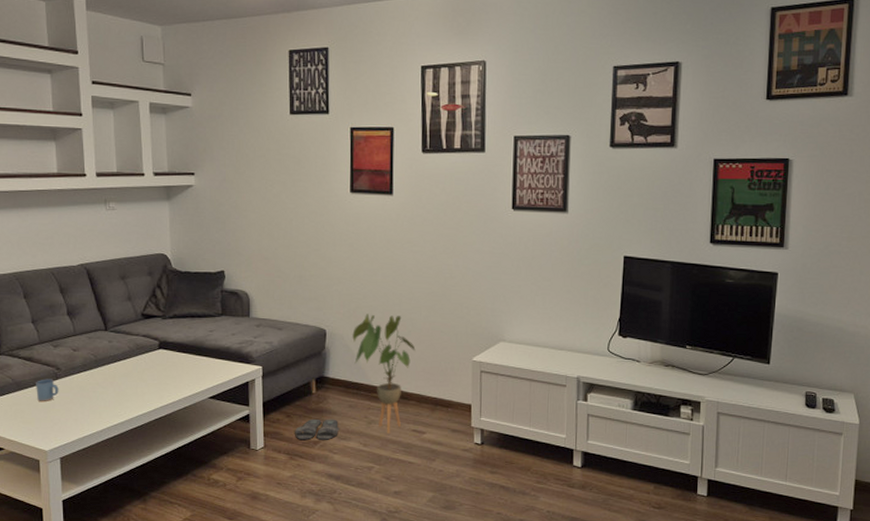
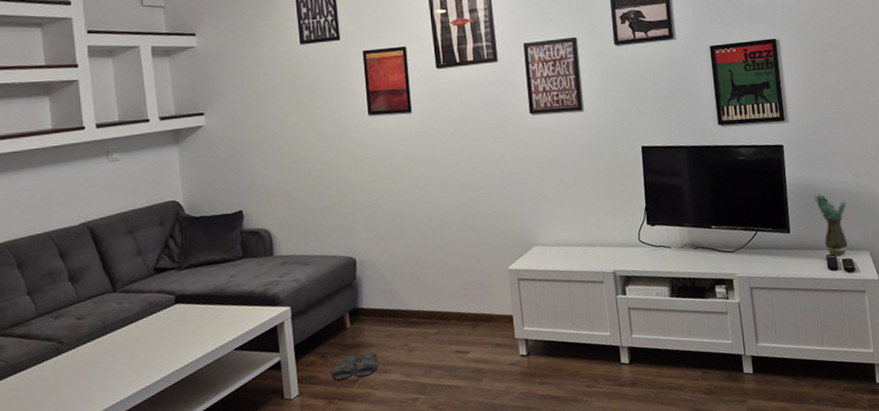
mug: present [36,379,59,401] -> none [34,355,62,383]
house plant: present [352,314,416,433] -> none [383,233,450,359]
vase: none [802,328,837,395] -> present [813,193,848,257]

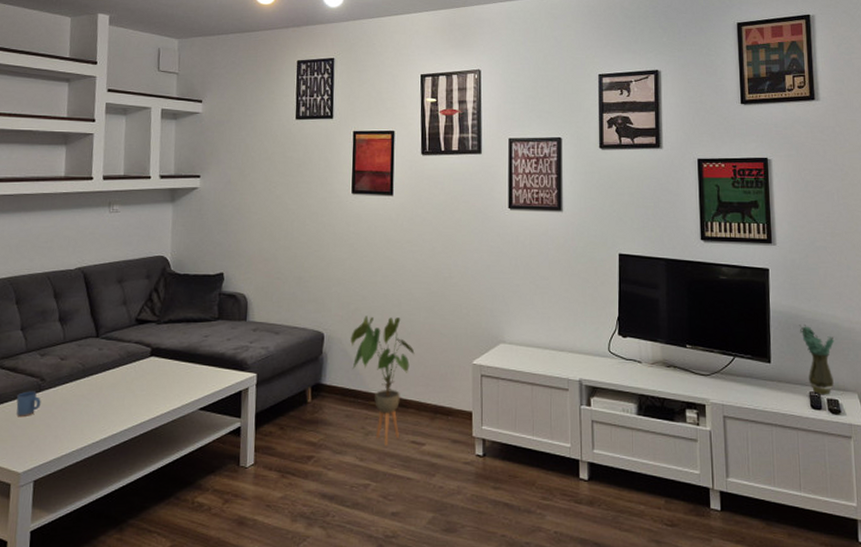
mug: none [34,355,62,383] -> present [16,391,41,416]
slippers: present [331,352,379,381] -> none [288,430,335,456]
house plant: none [383,233,450,359] -> present [350,316,415,446]

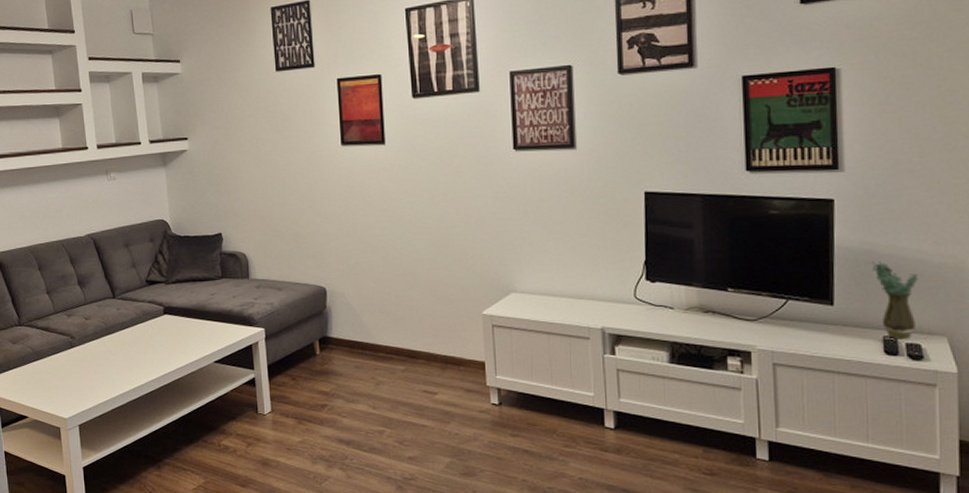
mug: present [16,391,41,416] -> none [53,348,74,370]
house plant: present [350,316,415,446] -> none [353,269,421,395]

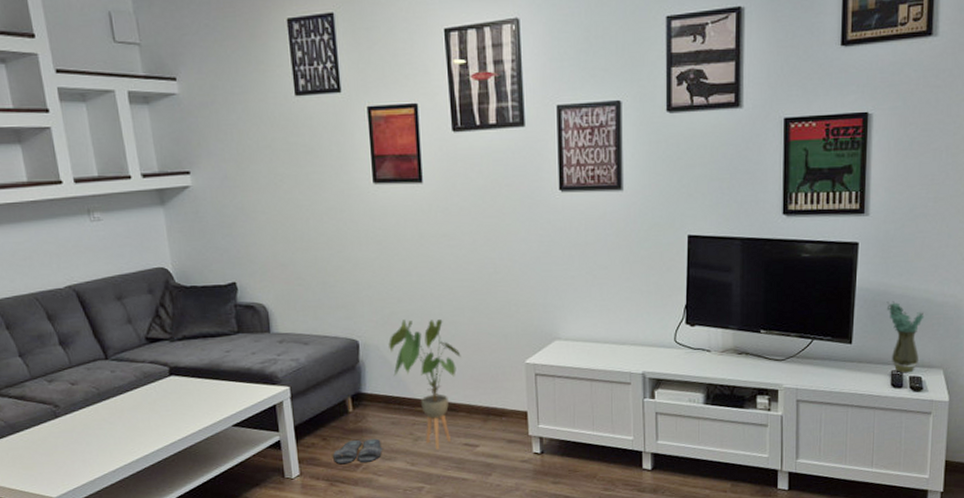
slippers: none [301,381,347,404] -> present [333,438,383,465]
house plant: none [353,269,421,395] -> present [388,319,461,450]

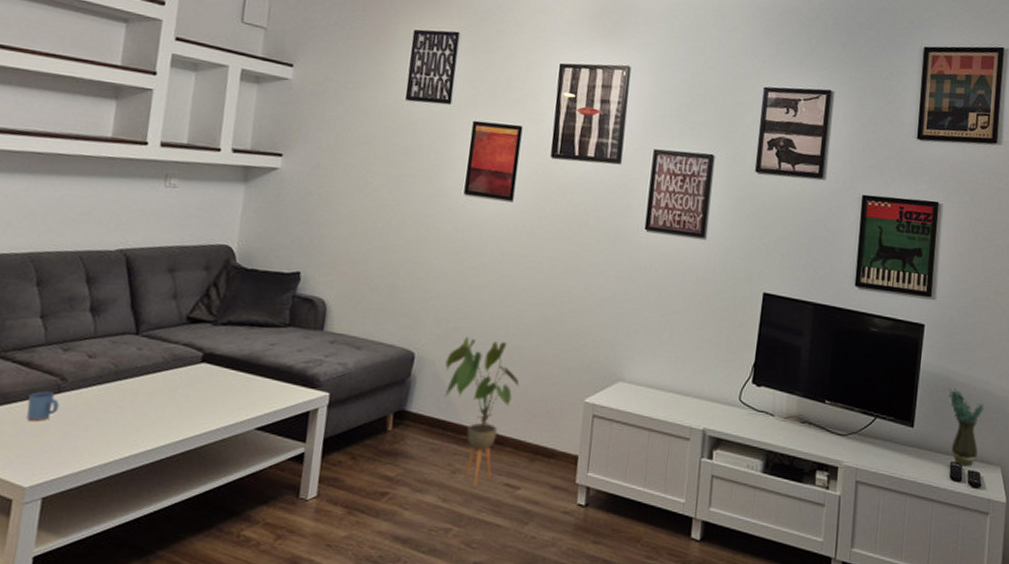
mug: none [32,418,61,444] -> present [26,391,59,421]
slippers: present [333,438,383,465] -> none [358,462,416,493]

